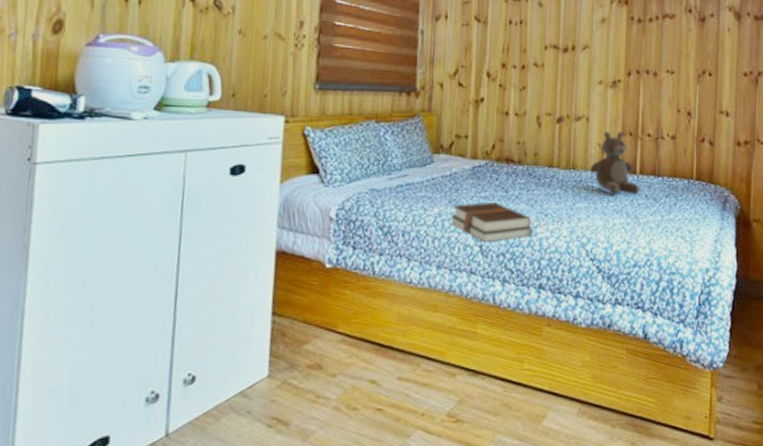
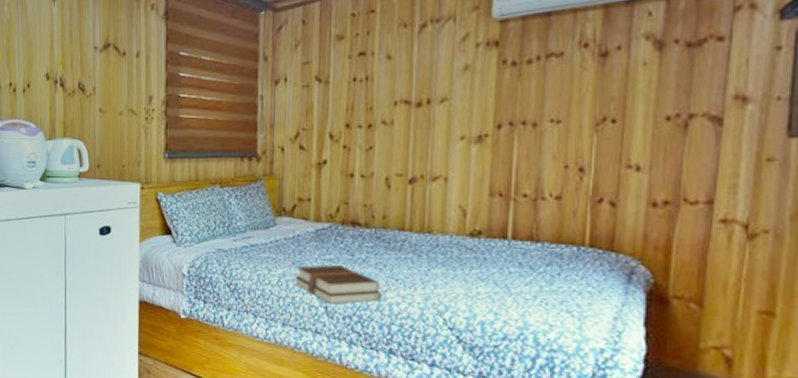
bear: present [590,131,640,196] -> none [449,192,512,263]

